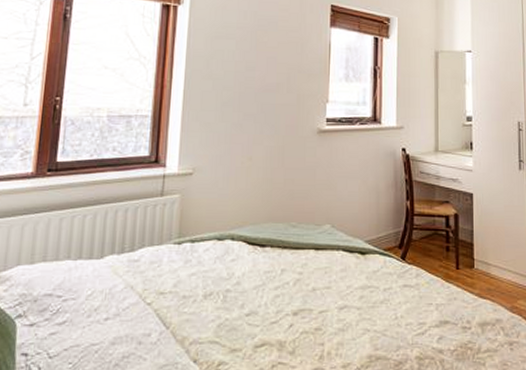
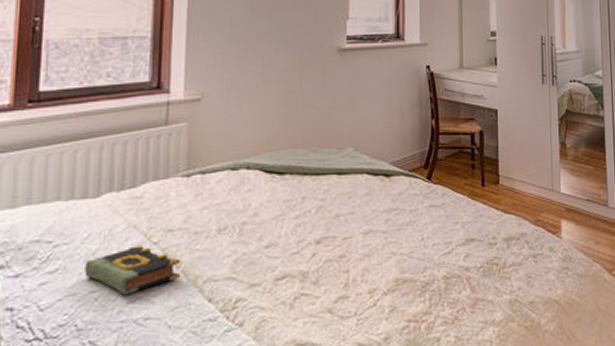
book: none [87,304,170,350] -> present [85,244,181,296]

